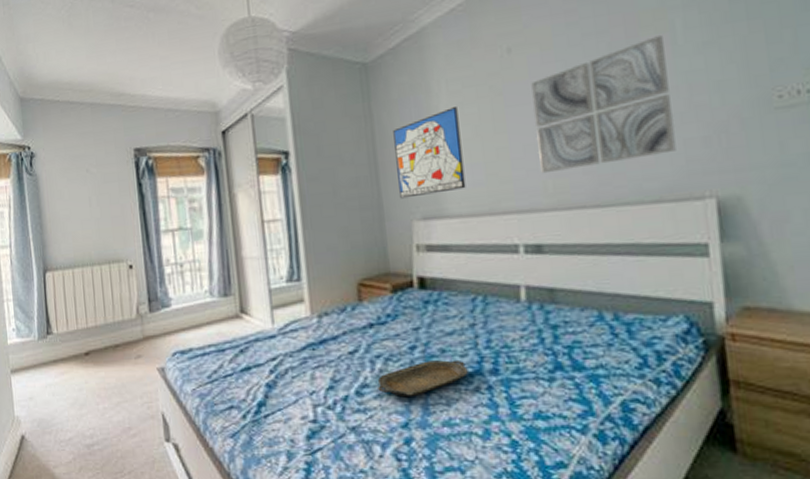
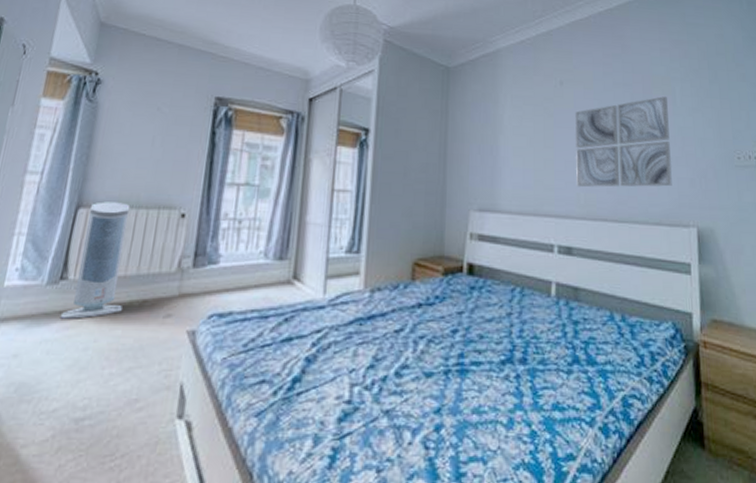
air purifier: none [55,262,100,366] -> present [59,201,131,319]
serving tray: present [378,359,468,396] -> none [417,346,501,380]
wall art: present [393,107,466,199] -> none [462,119,518,190]

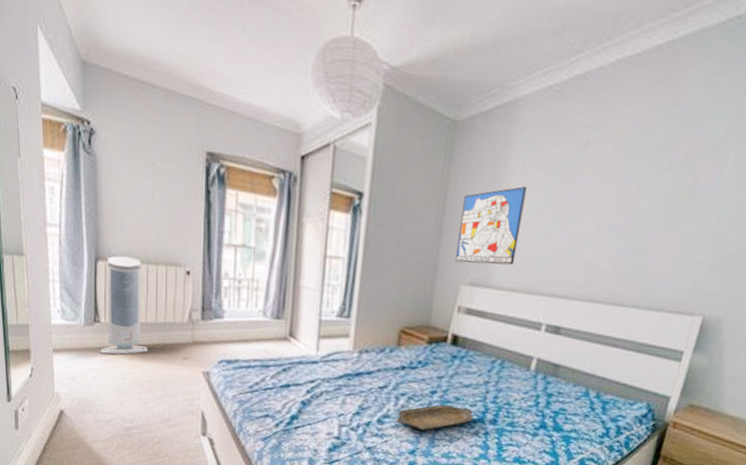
serving tray: none [417,346,501,380] -> present [397,404,473,431]
wall art: none [462,119,518,190] -> present [455,186,527,266]
wall art: present [575,96,672,187] -> none [579,164,715,272]

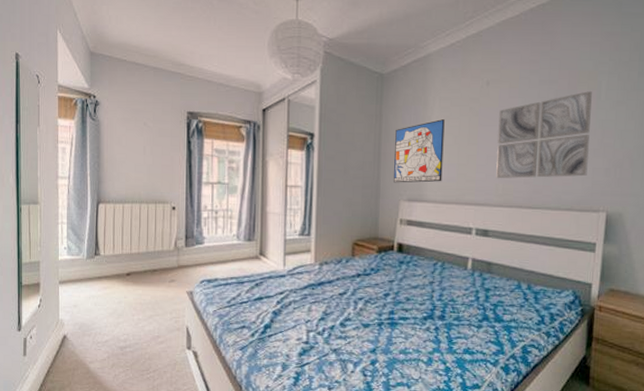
air purifier: present [100,256,148,355] -> none [99,198,140,282]
serving tray: present [397,404,473,431] -> none [357,305,423,330]
wall art: none [579,164,715,272] -> present [496,91,592,179]

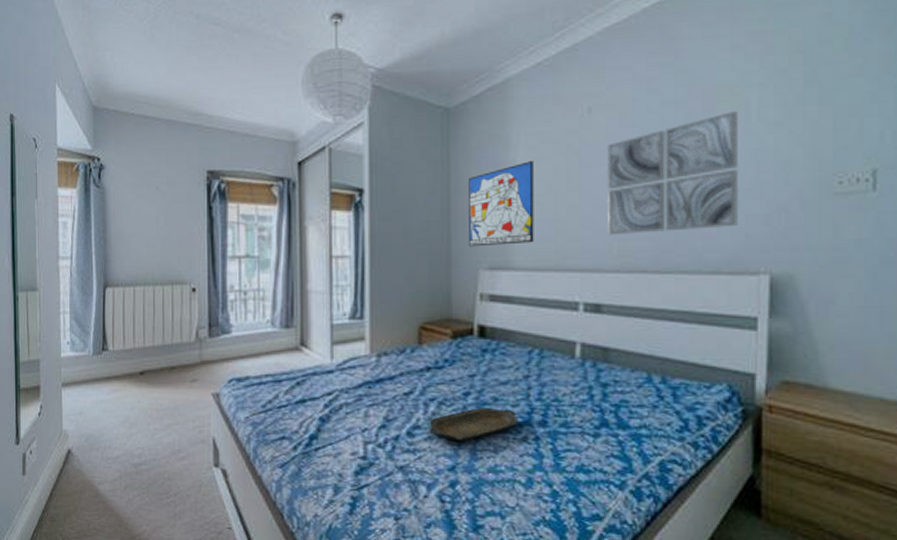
serving tray: none [357,305,423,330] -> present [429,408,518,441]

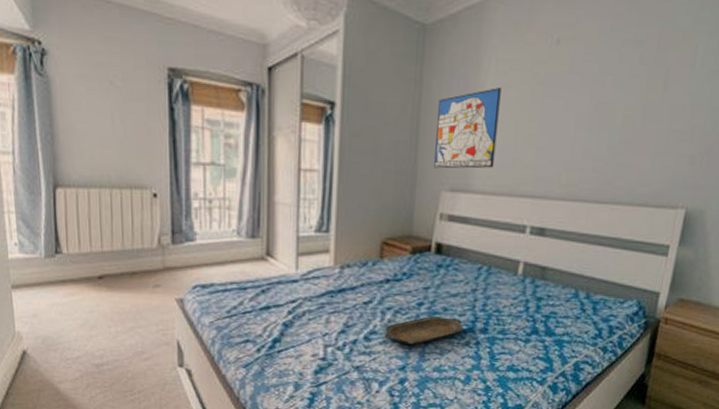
wall art: present [607,111,738,236] -> none [559,56,686,166]

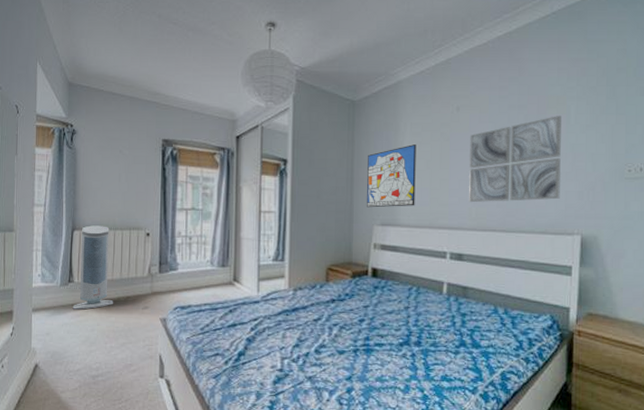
air purifier: none [63,181,115,287] -> present [72,225,113,310]
serving tray: present [384,316,463,345] -> none [332,331,399,357]
wall art: none [559,56,686,166] -> present [469,116,561,203]

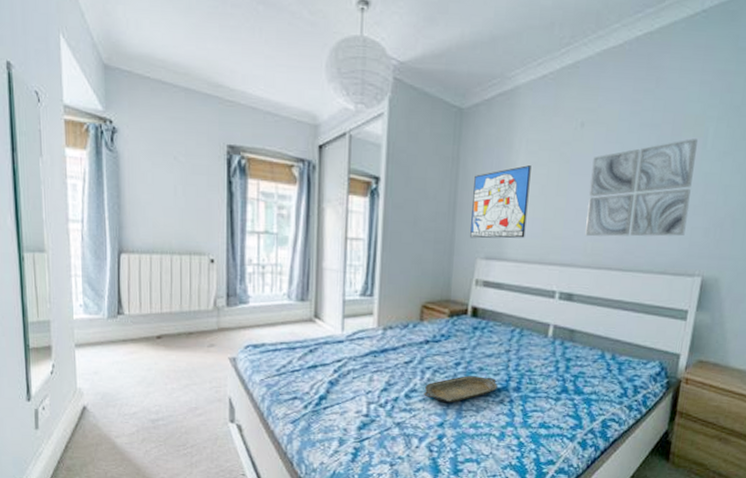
air purifier: present [72,225,113,310] -> none [124,248,173,346]
serving tray: none [332,331,399,357] -> present [424,376,497,402]

